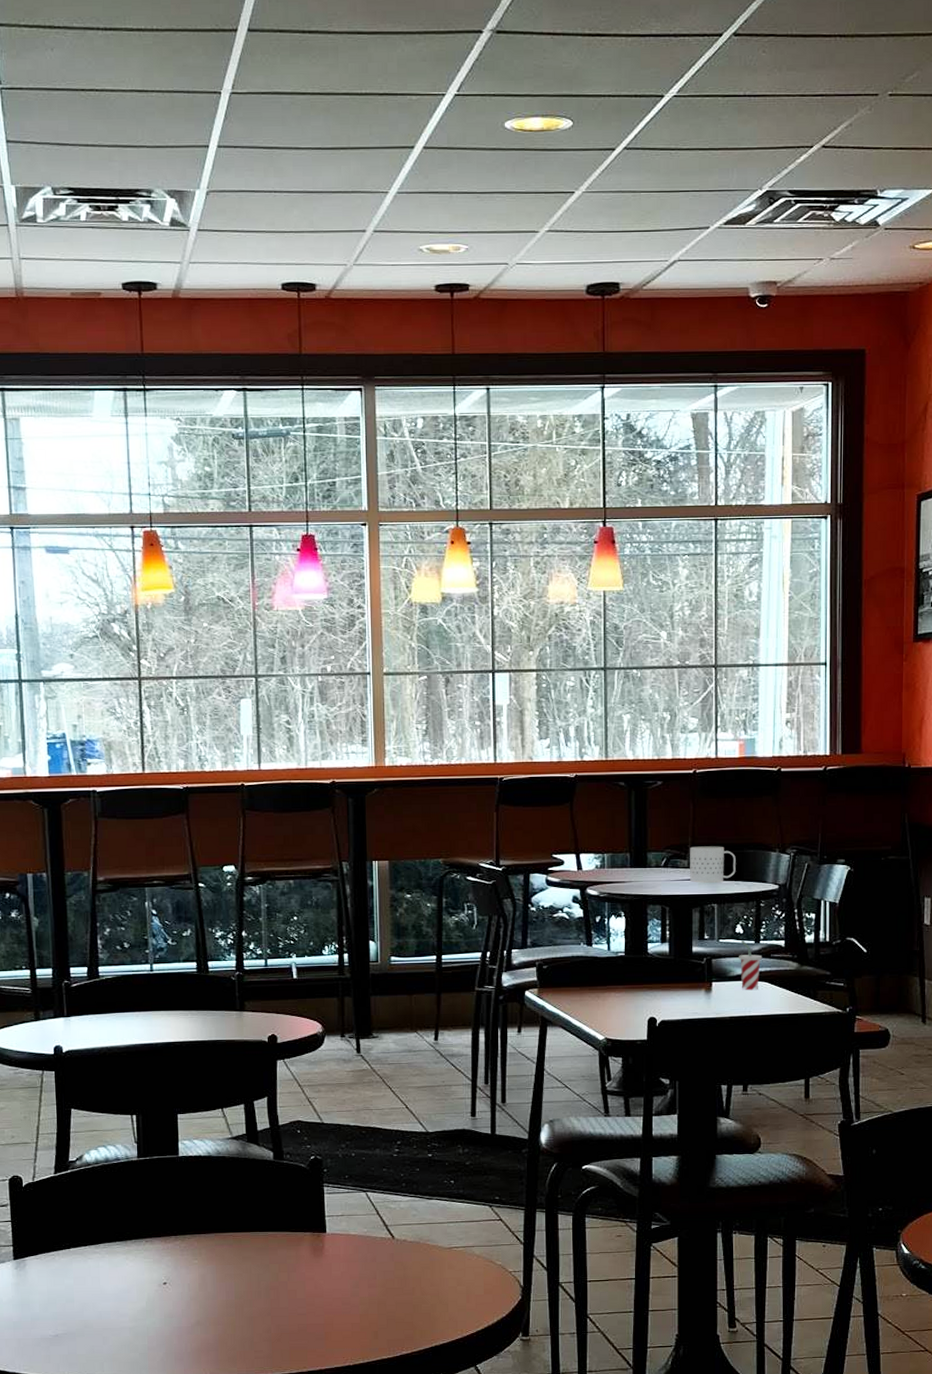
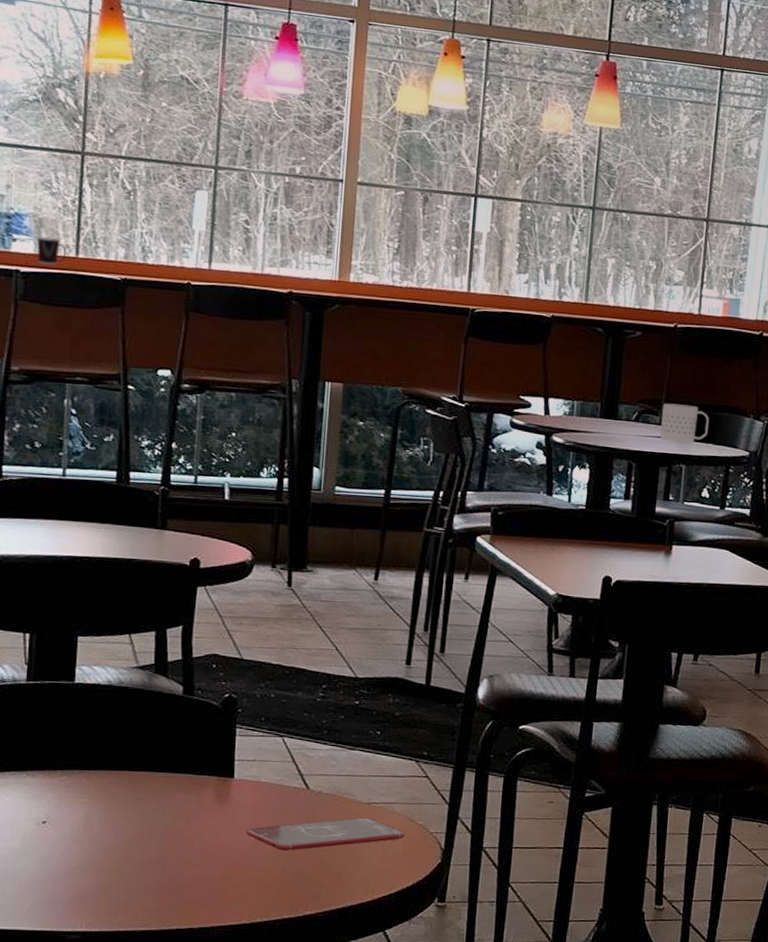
mug: none [108,757,134,783] -> present [37,236,67,266]
smartphone: none [342,1262,486,1297] -> present [246,818,405,851]
beverage cup: present [739,940,763,991] -> none [702,505,727,558]

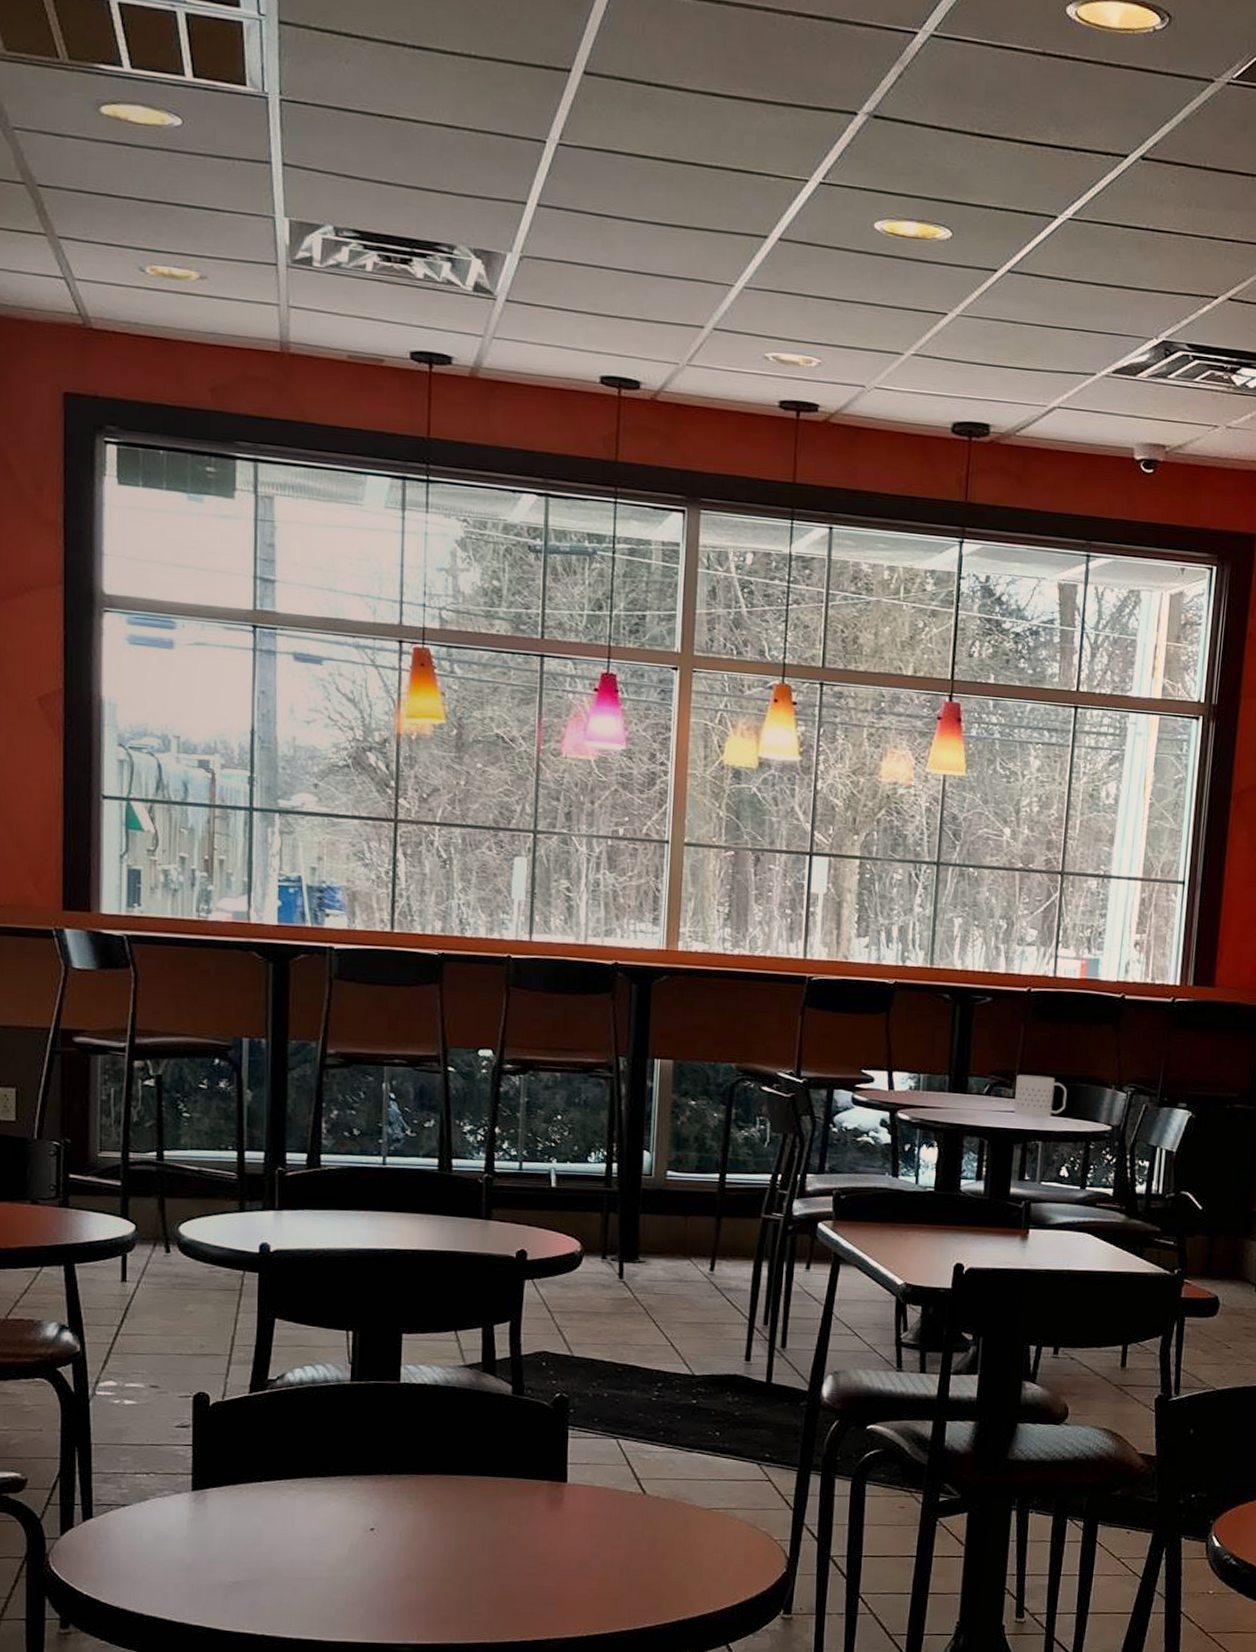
mug: present [37,236,67,266] -> none [351,911,381,942]
smartphone: present [246,818,405,851] -> none [581,1524,748,1560]

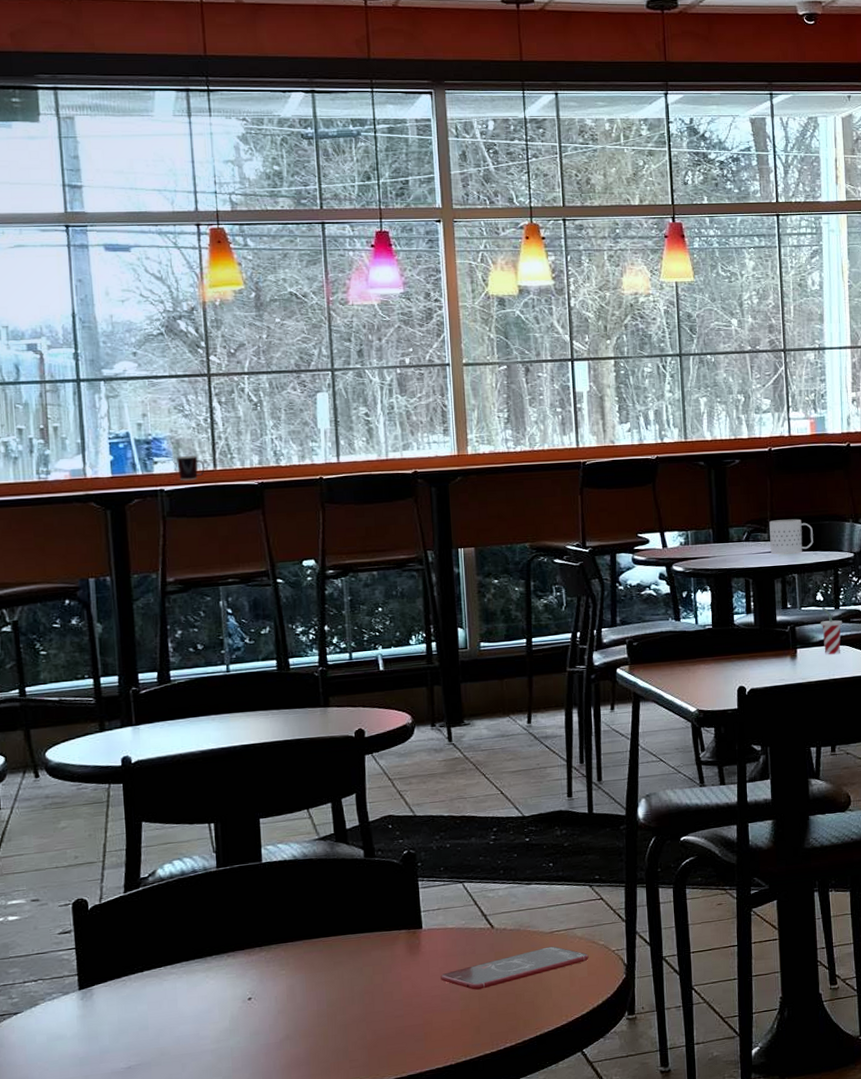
mug: none [351,911,381,942] -> present [176,455,205,481]
smartphone: none [581,1524,748,1560] -> present [441,946,589,990]
beverage cup: none [1061,1184,1088,1243] -> present [821,607,843,655]

